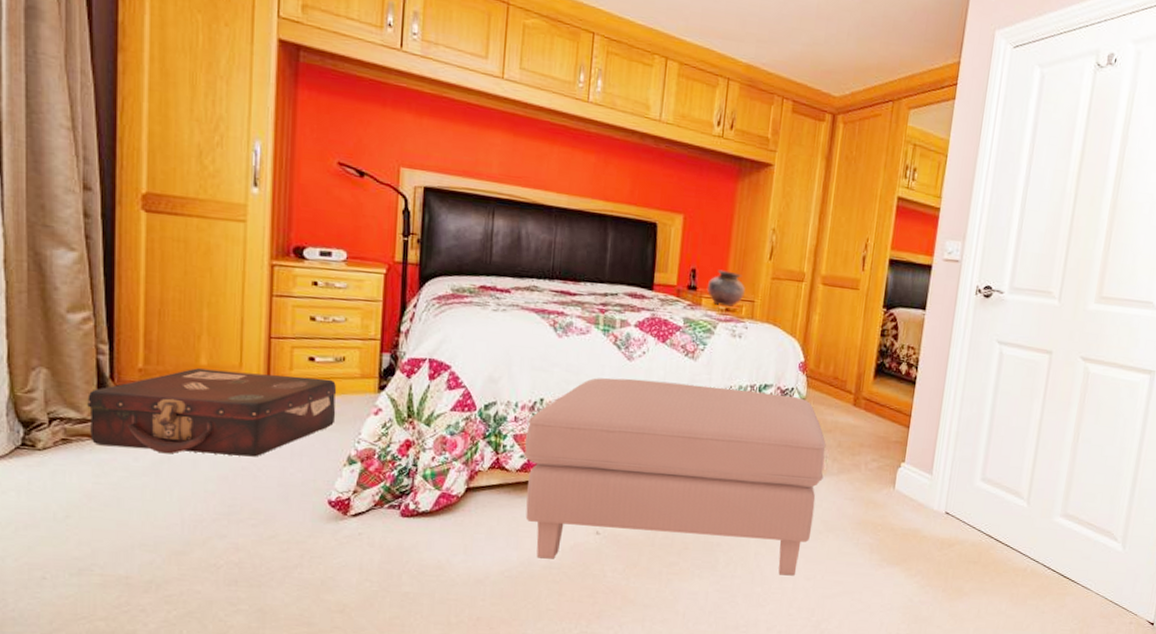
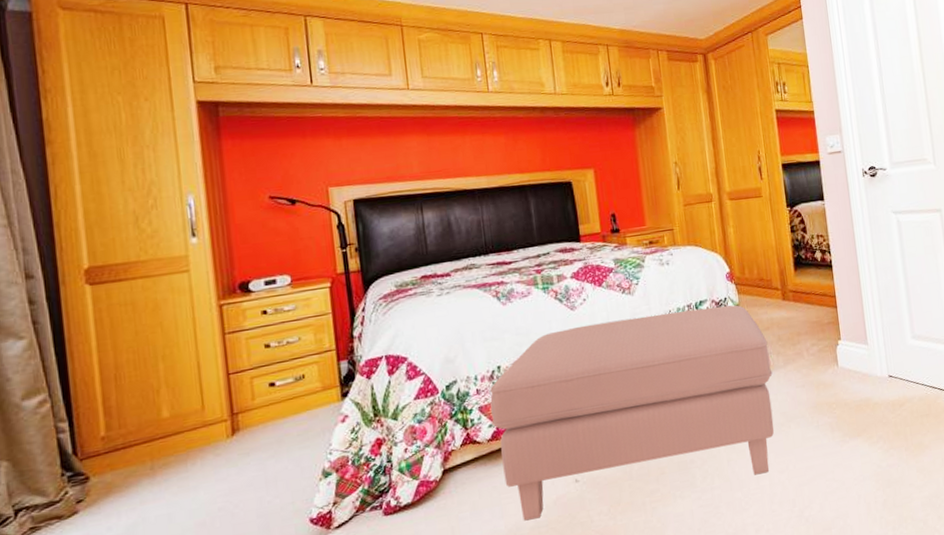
suitcase: present [87,368,337,457] -> none [52,399,305,524]
vase: present [706,269,746,307] -> none [628,208,664,241]

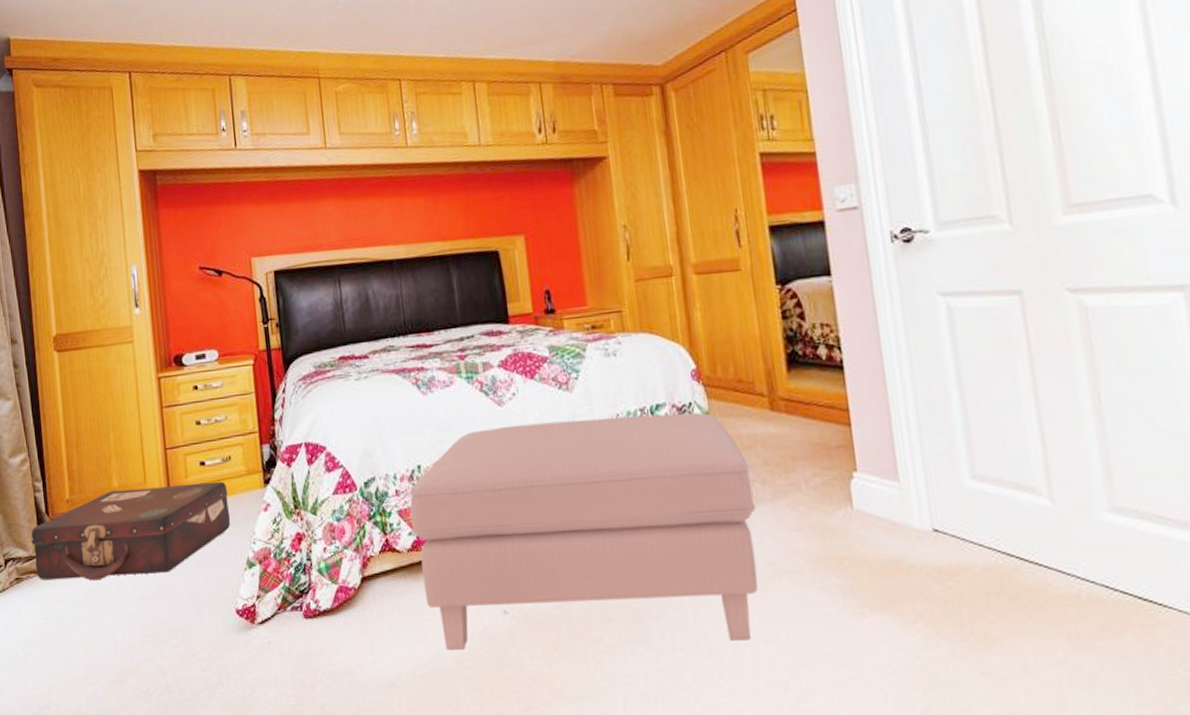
suitcase: none [52,399,305,524] -> present [31,481,231,581]

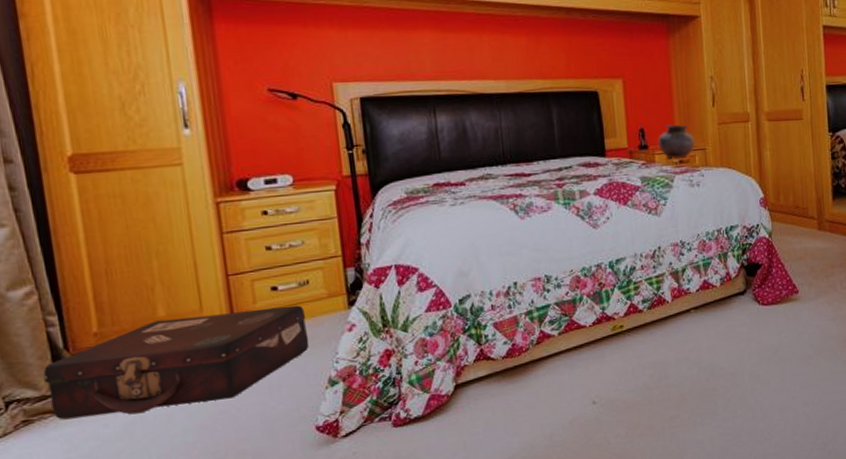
ottoman: present [410,412,758,650] -> none [505,232,803,440]
vase: none [565,283,610,324] -> present [657,124,696,159]

